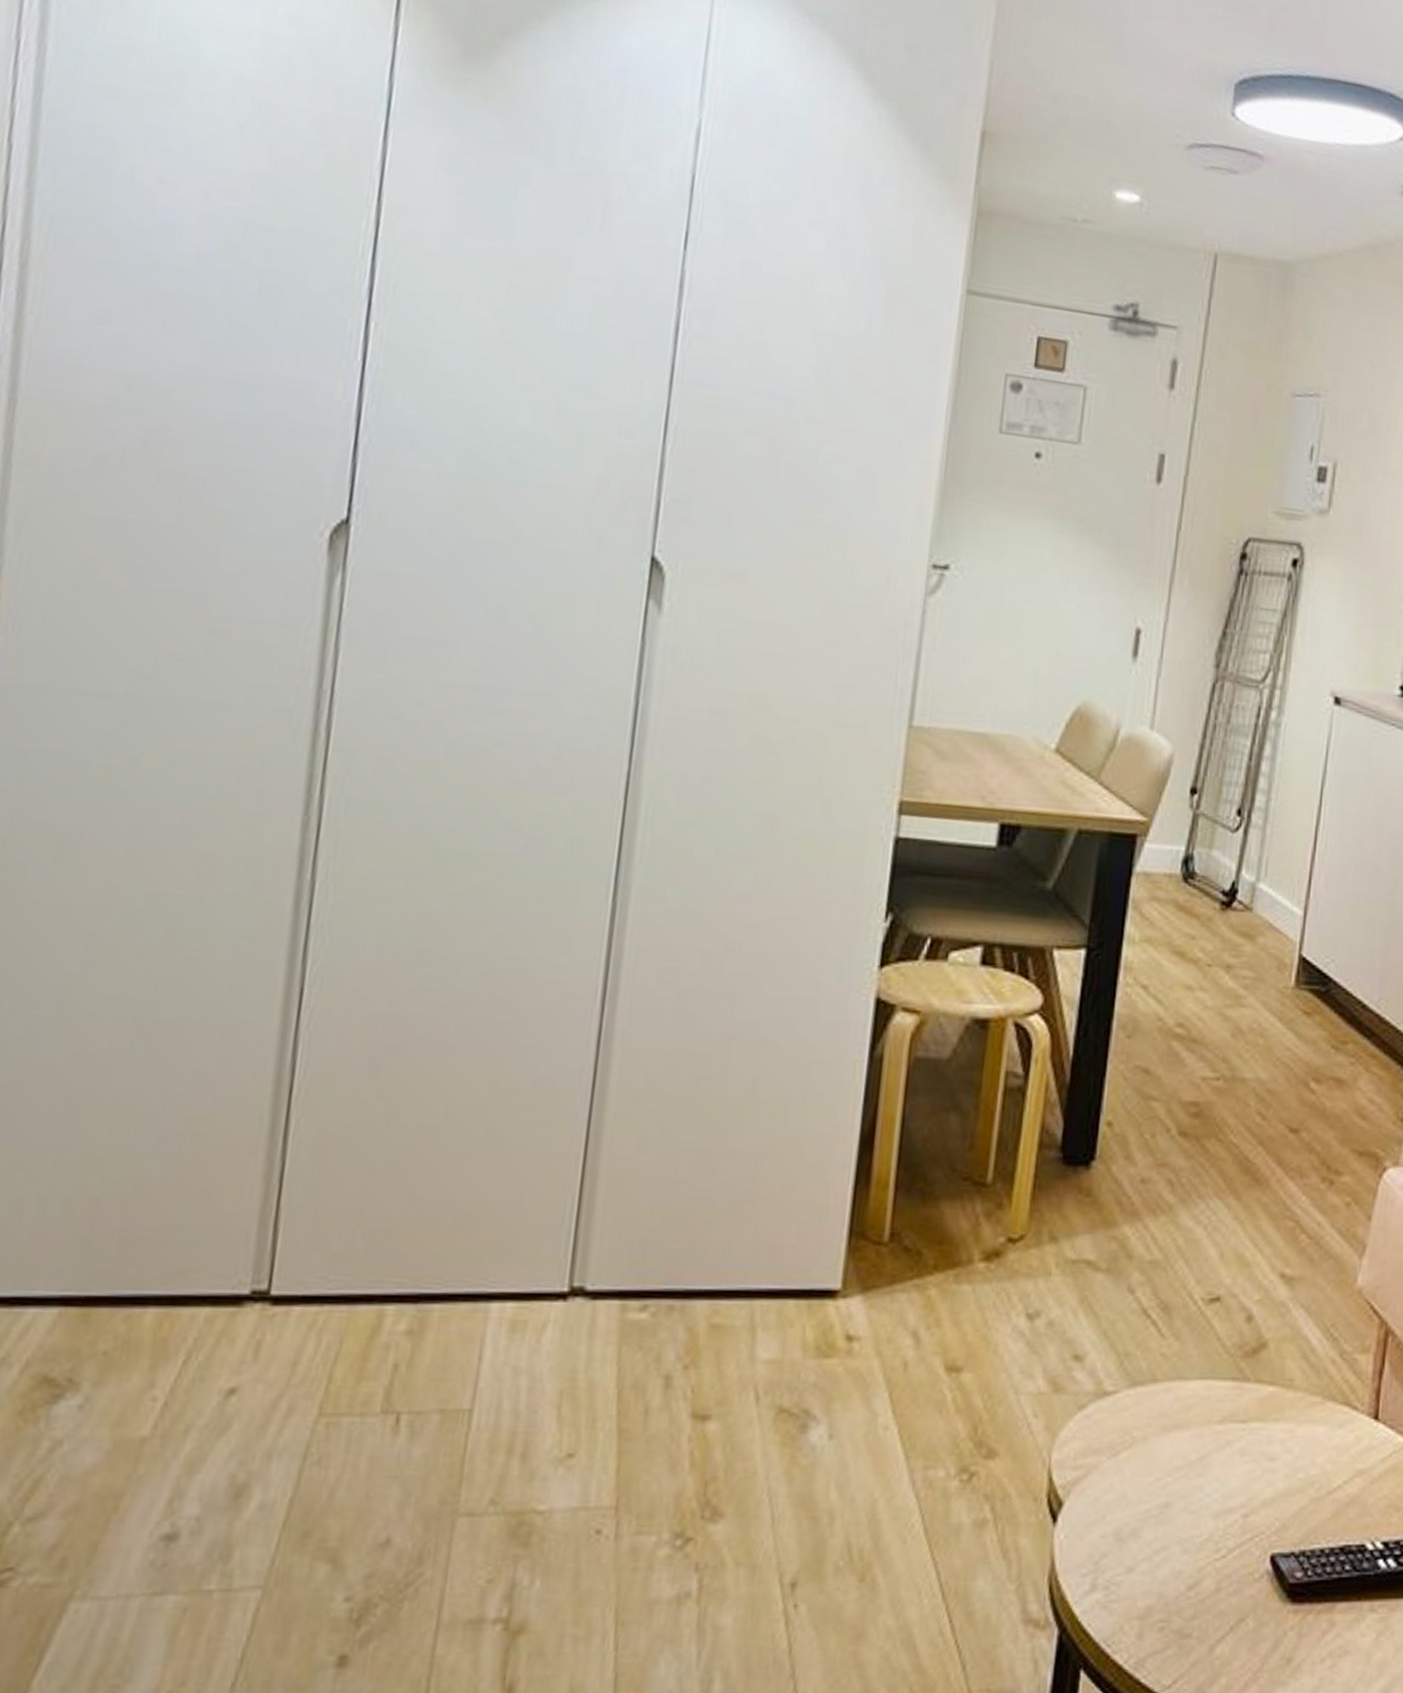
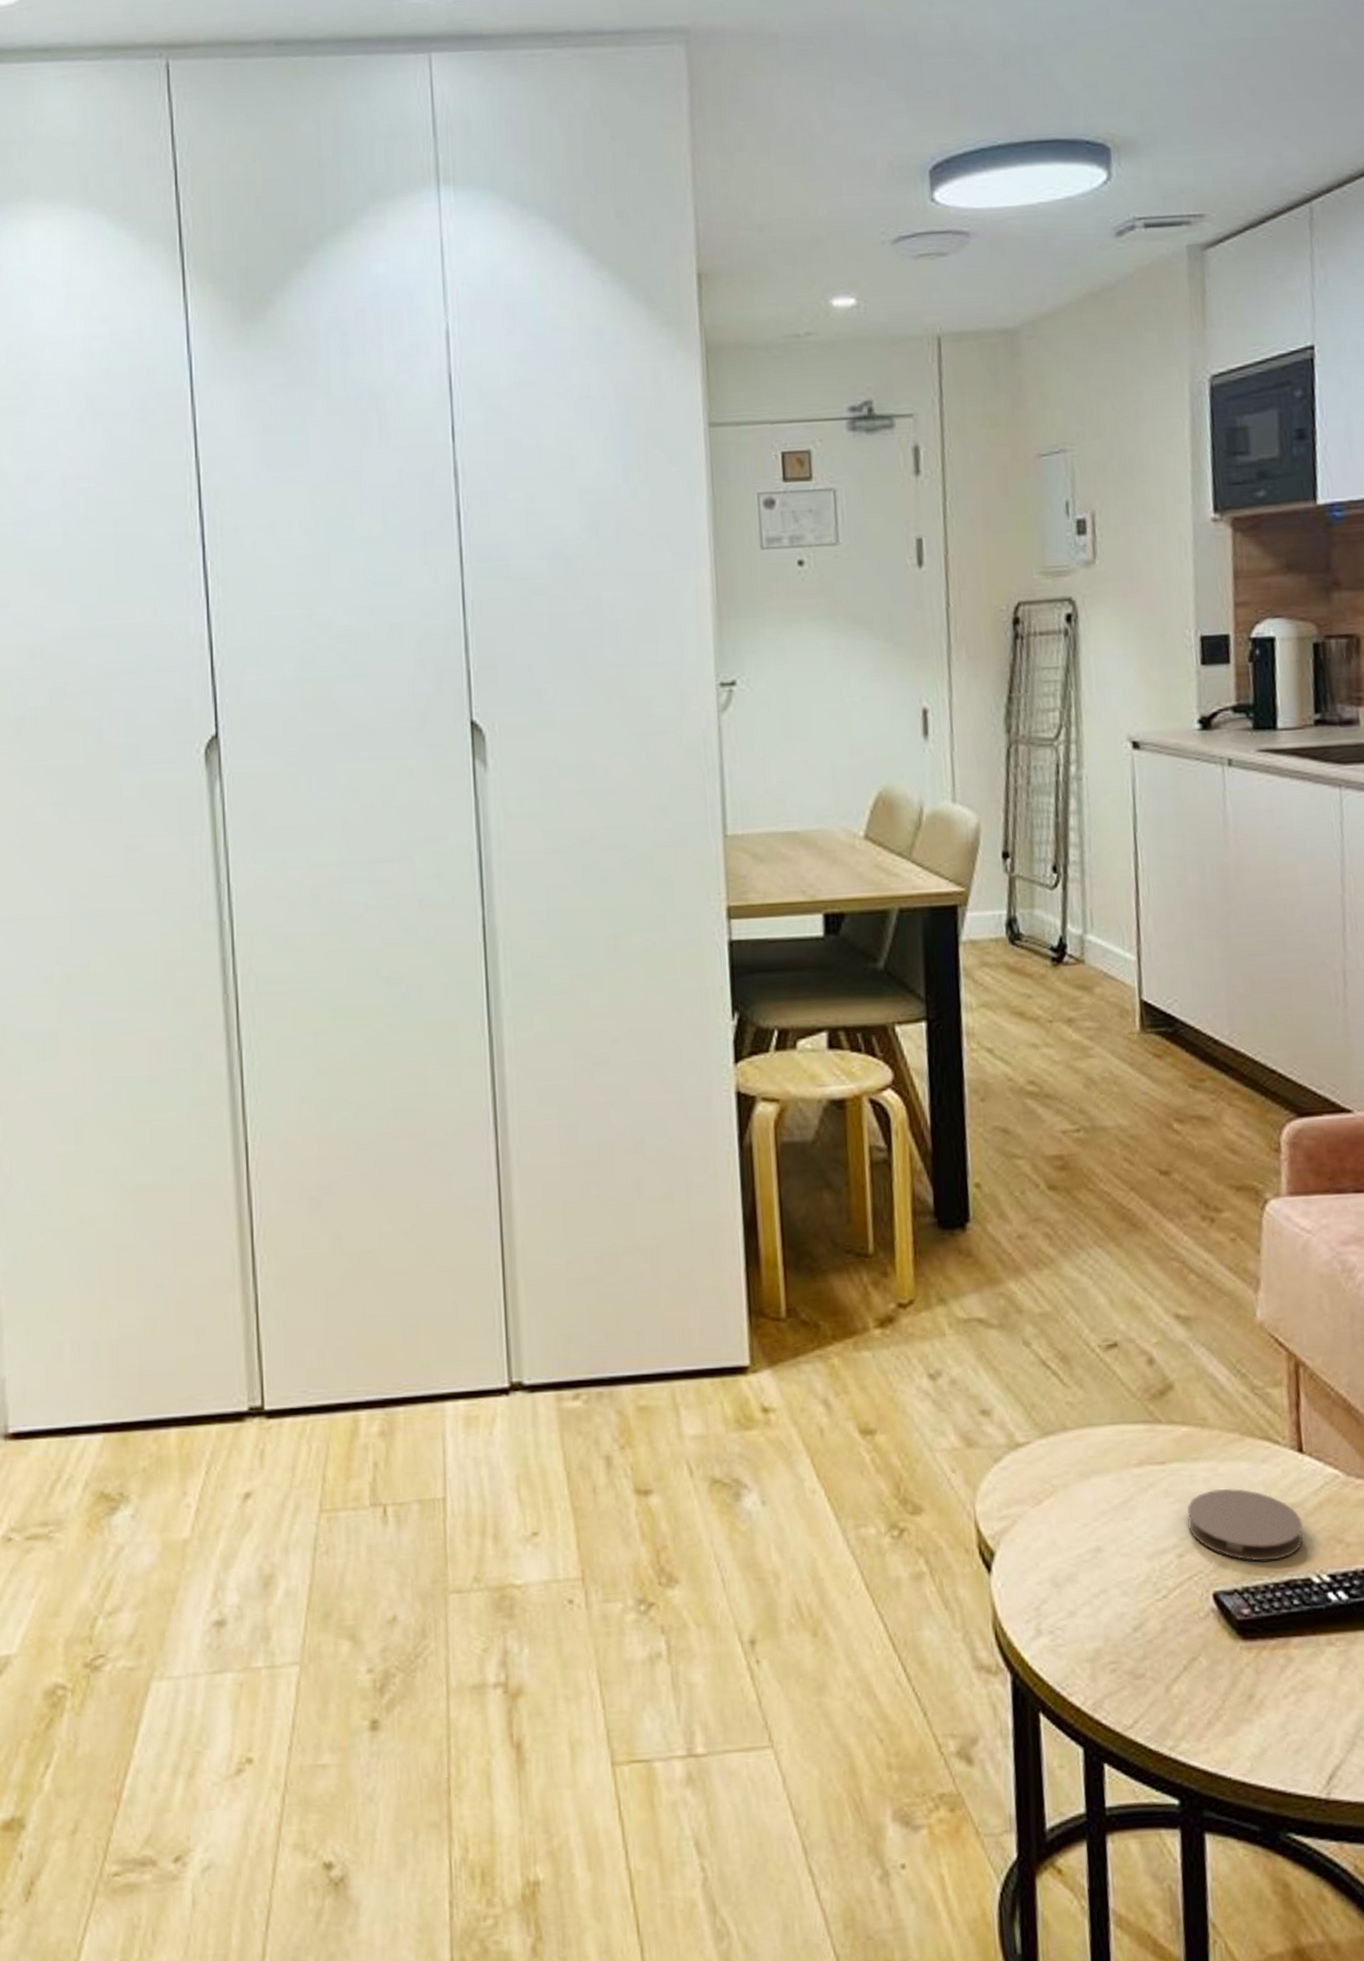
coaster: none [1257,1451,1367,1526] -> present [1187,1488,1303,1561]

